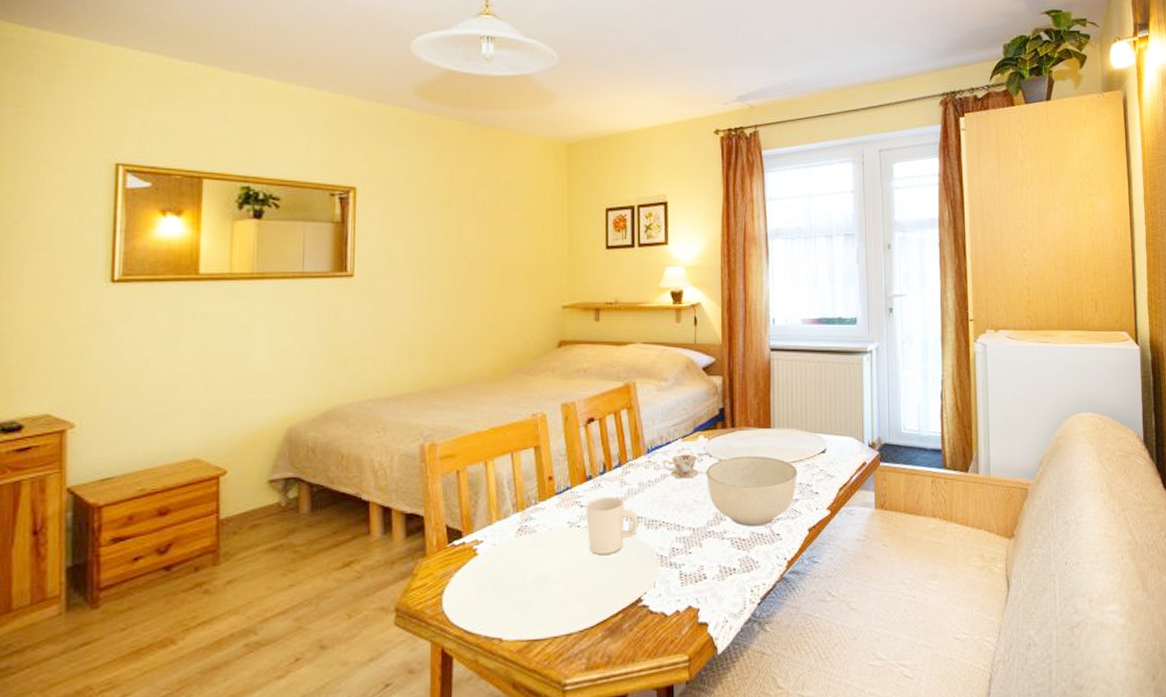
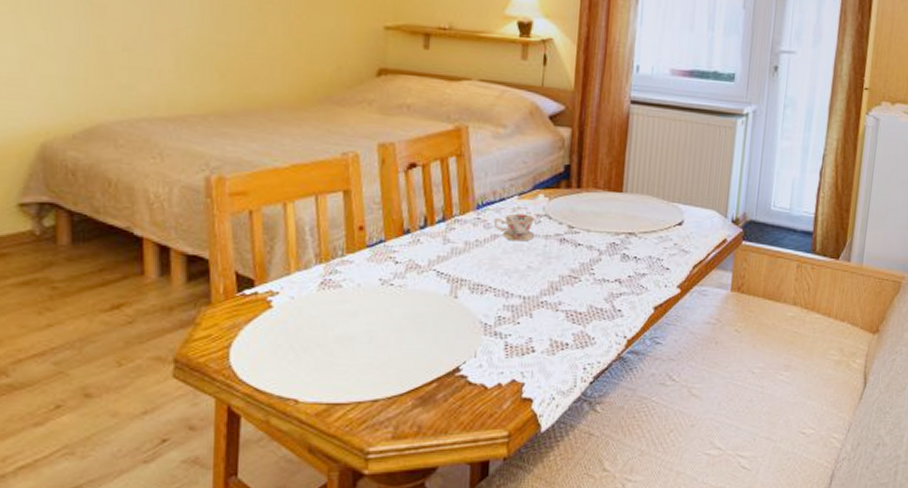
mug: present [586,496,638,555] -> none [401,253,462,318]
bowl: present [706,456,798,527] -> none [543,221,648,300]

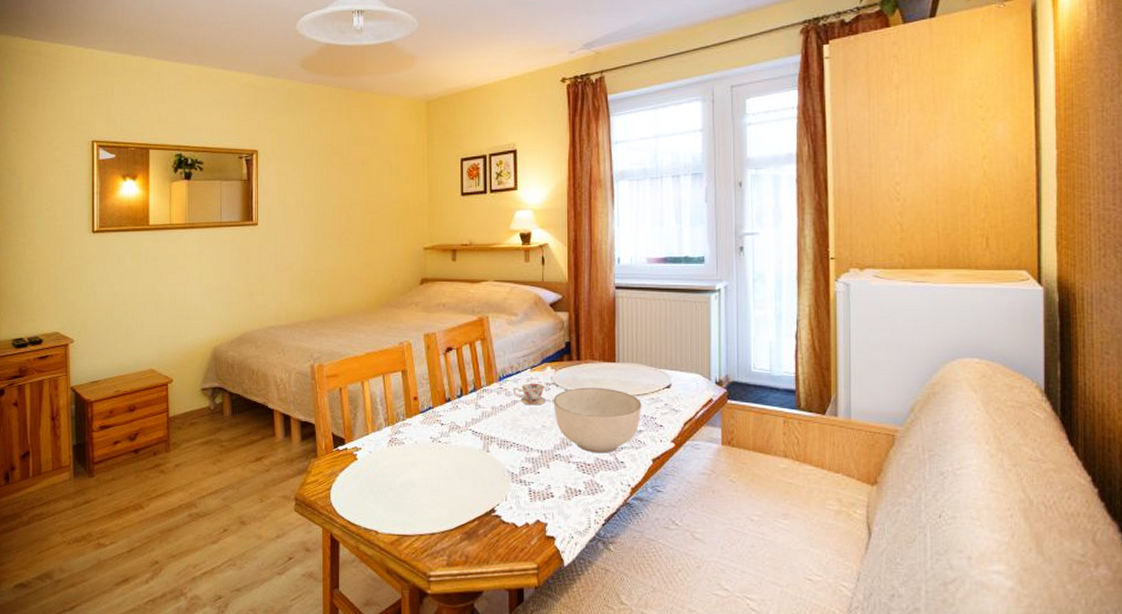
bowl: none [543,221,648,300] -> present [553,387,642,453]

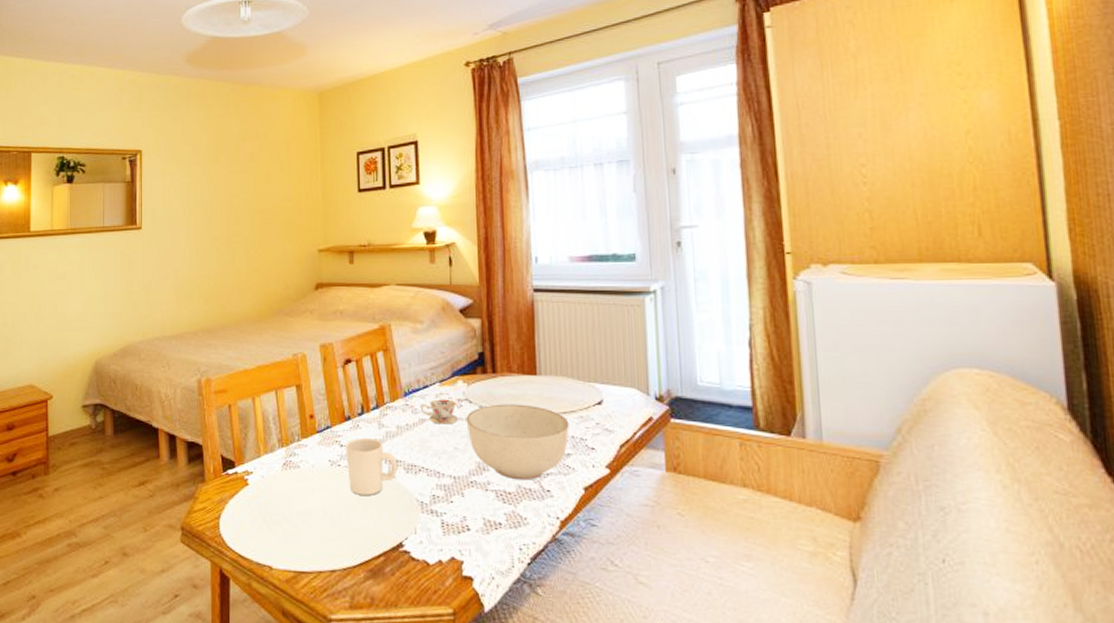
mug: none [446,417,491,468] -> present [345,437,397,495]

